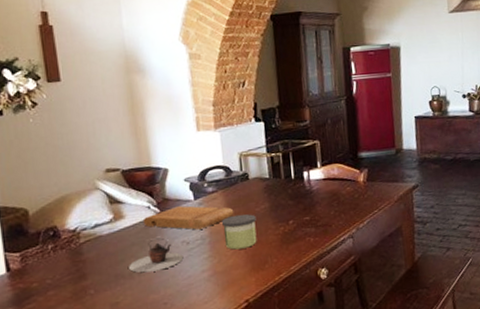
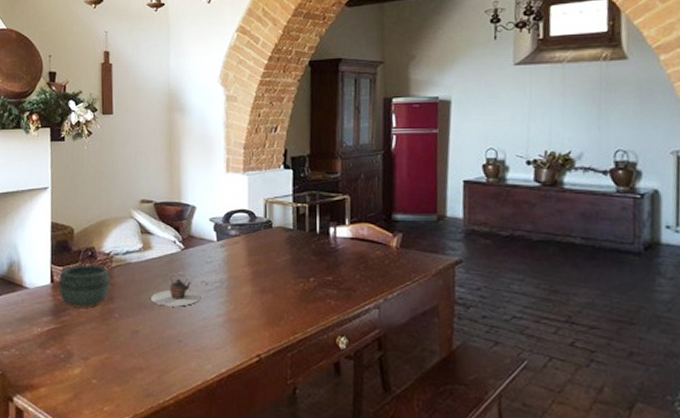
bowl: none [17,243,81,293] -> present [59,264,110,308]
cutting board: present [142,205,234,230] -> none [168,244,254,272]
candle: present [221,214,257,250] -> none [240,262,276,299]

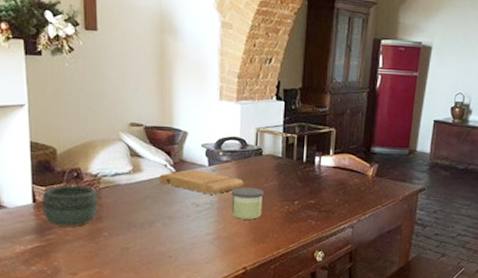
teapot: present [151,273,201,307] -> none [141,195,192,226]
cutting board: none [168,244,254,272] -> present [158,168,244,195]
candle: none [240,262,276,299] -> present [230,186,264,220]

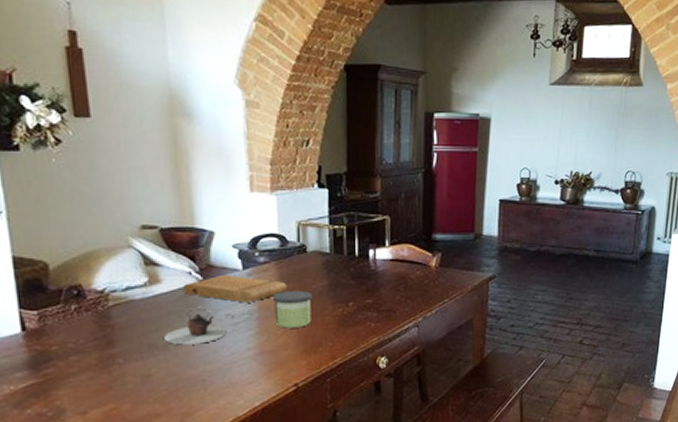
bowl: present [42,185,98,227] -> none [33,305,109,357]
teapot: none [141,195,192,226] -> present [164,308,227,345]

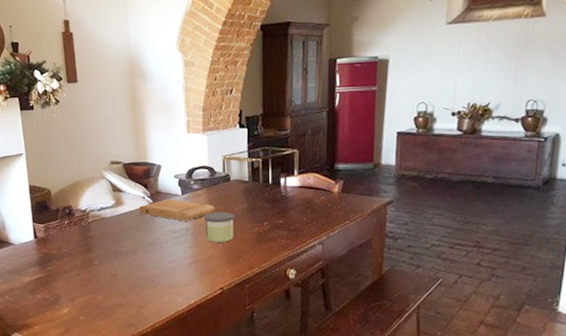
teapot: present [164,308,227,345] -> none [126,225,170,253]

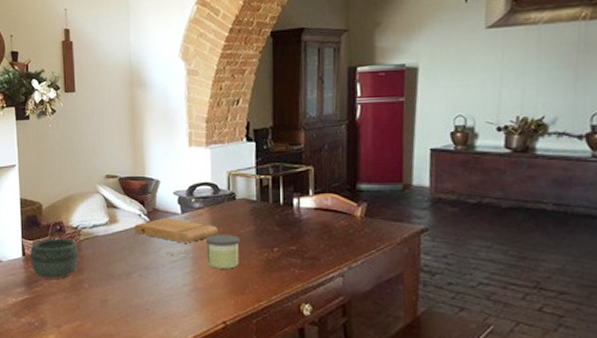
bowl: none [42,221,89,258] -> present [30,238,79,279]

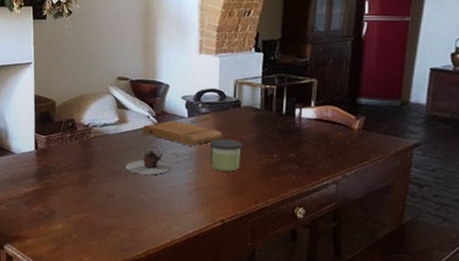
bowl: present [30,238,79,279] -> none [42,134,89,173]
teapot: none [119,245,167,277] -> present [126,145,172,175]

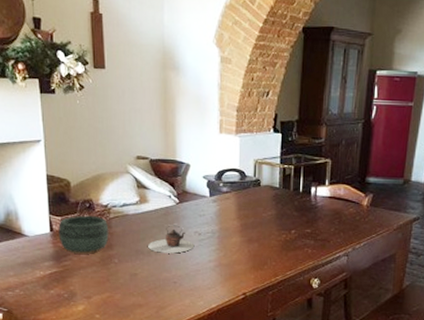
bowl: none [42,134,89,173] -> present [58,215,109,254]
cutting board: present [142,120,222,146] -> none [163,199,243,224]
candle: present [209,138,242,172] -> none [230,216,262,248]

